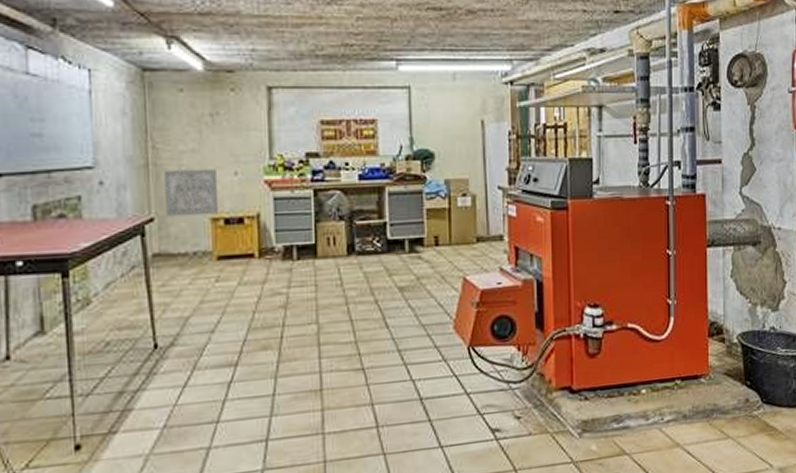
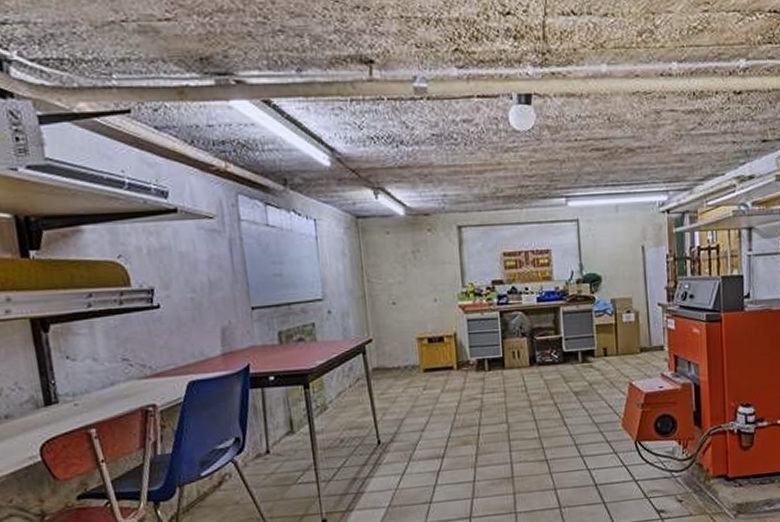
relief sculpture: present [164,168,218,217] -> none [378,297,422,338]

